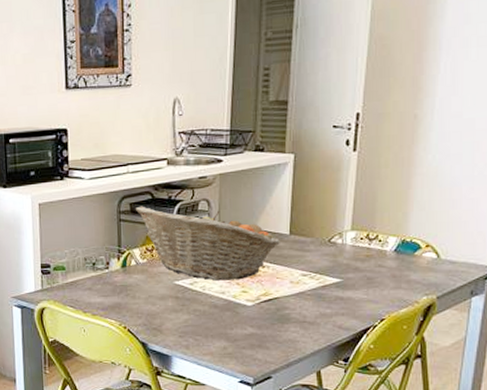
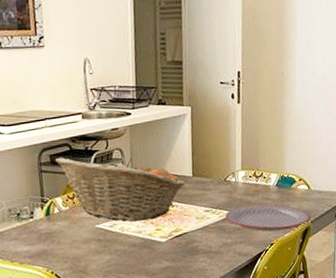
plate: none [325,272,437,305] -> present [225,204,311,232]

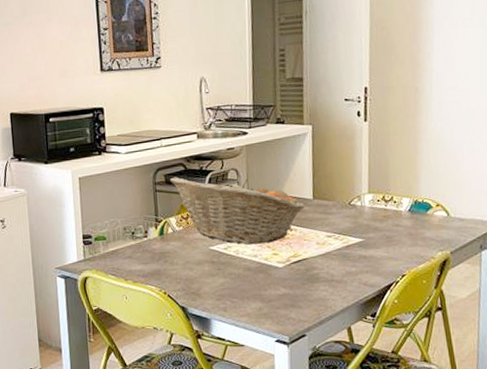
plate: present [225,204,311,232] -> none [349,231,450,262]

